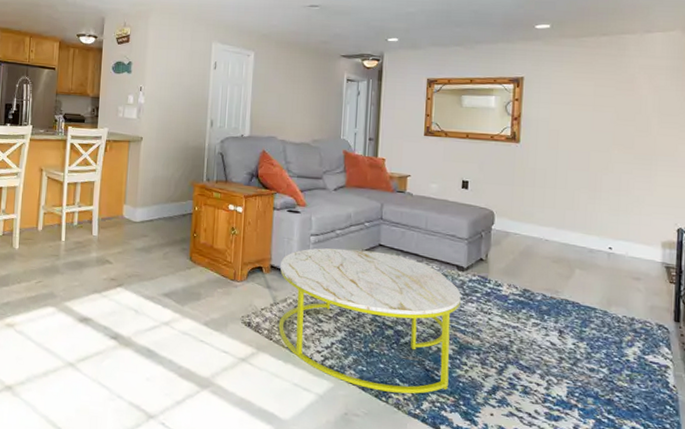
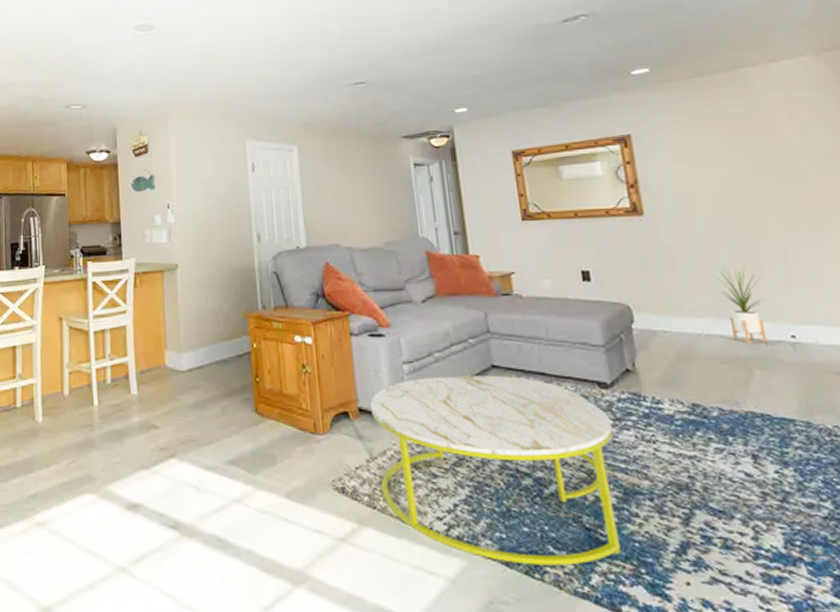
house plant: none [561,191,597,251] -> present [712,266,768,344]

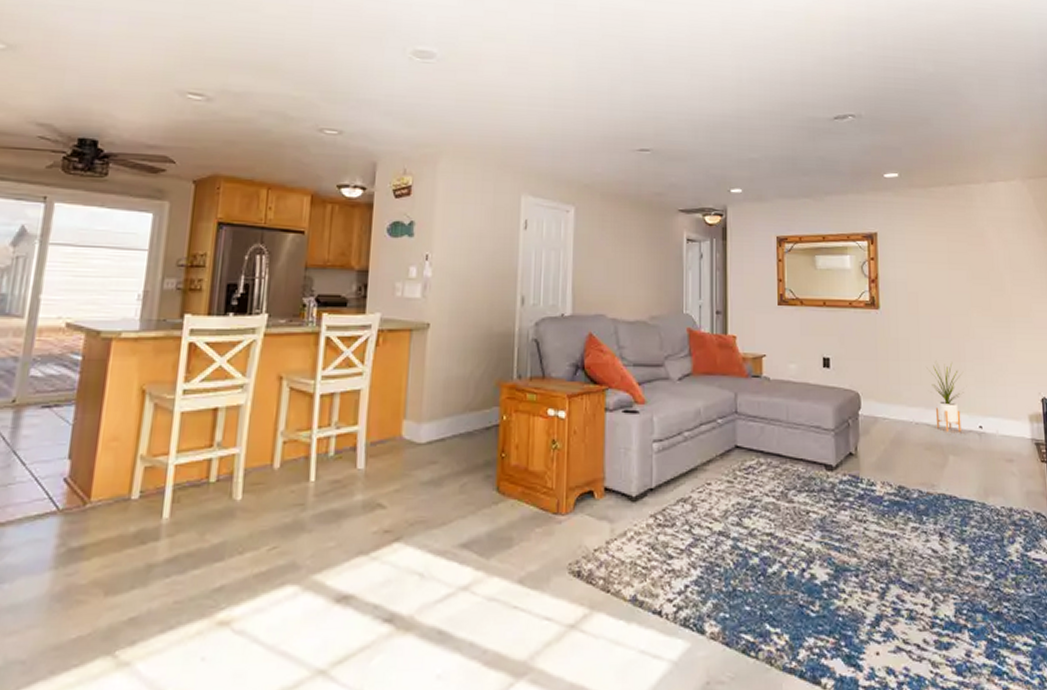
coffee table: present [370,375,621,566] -> none [617,456,832,644]

